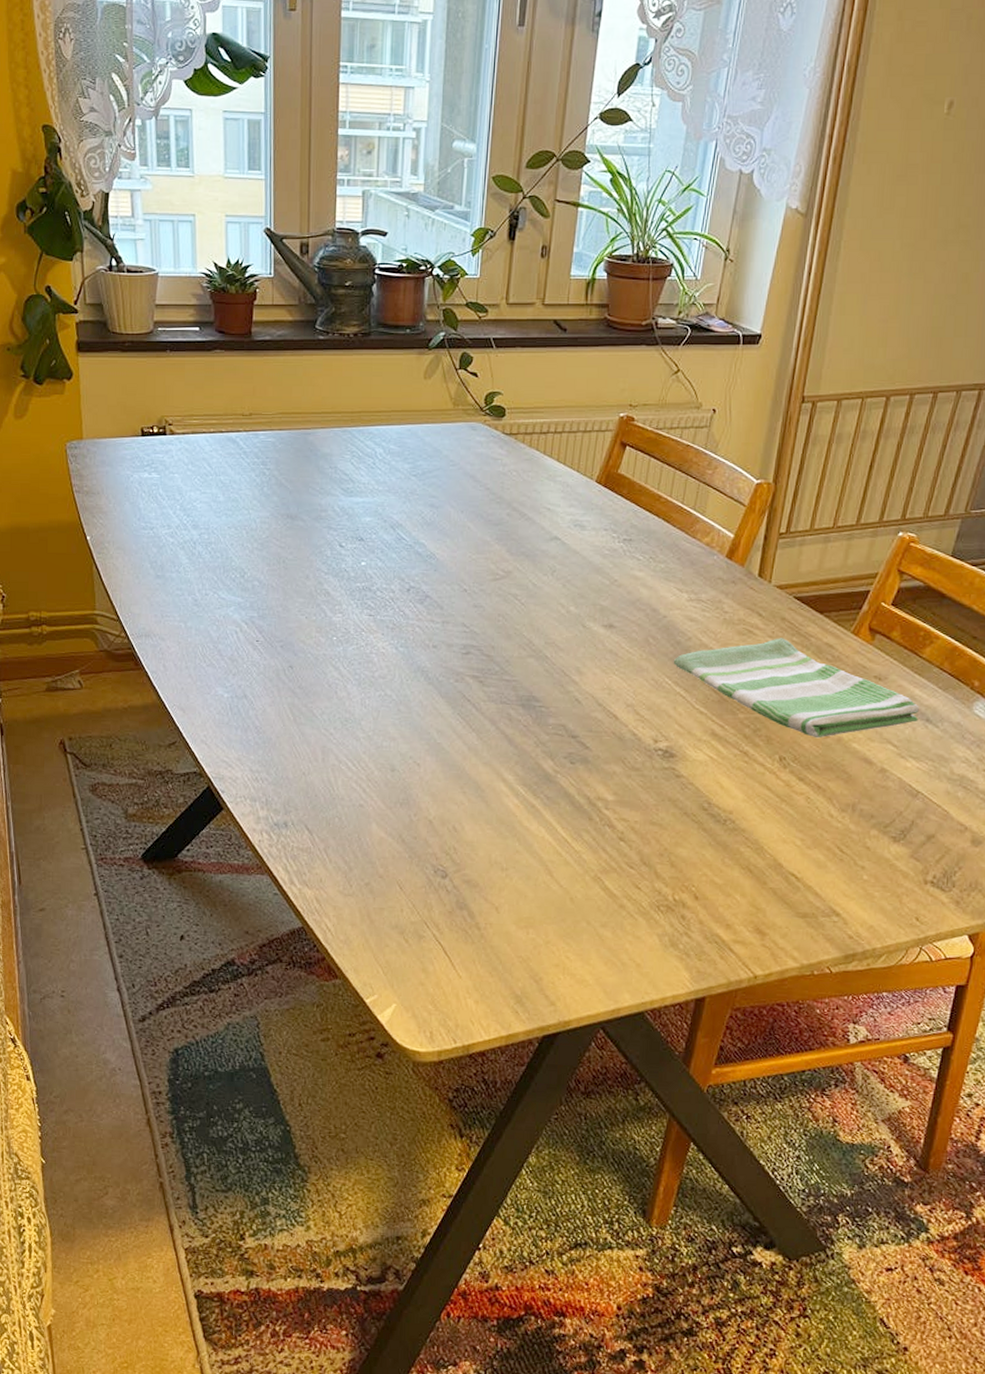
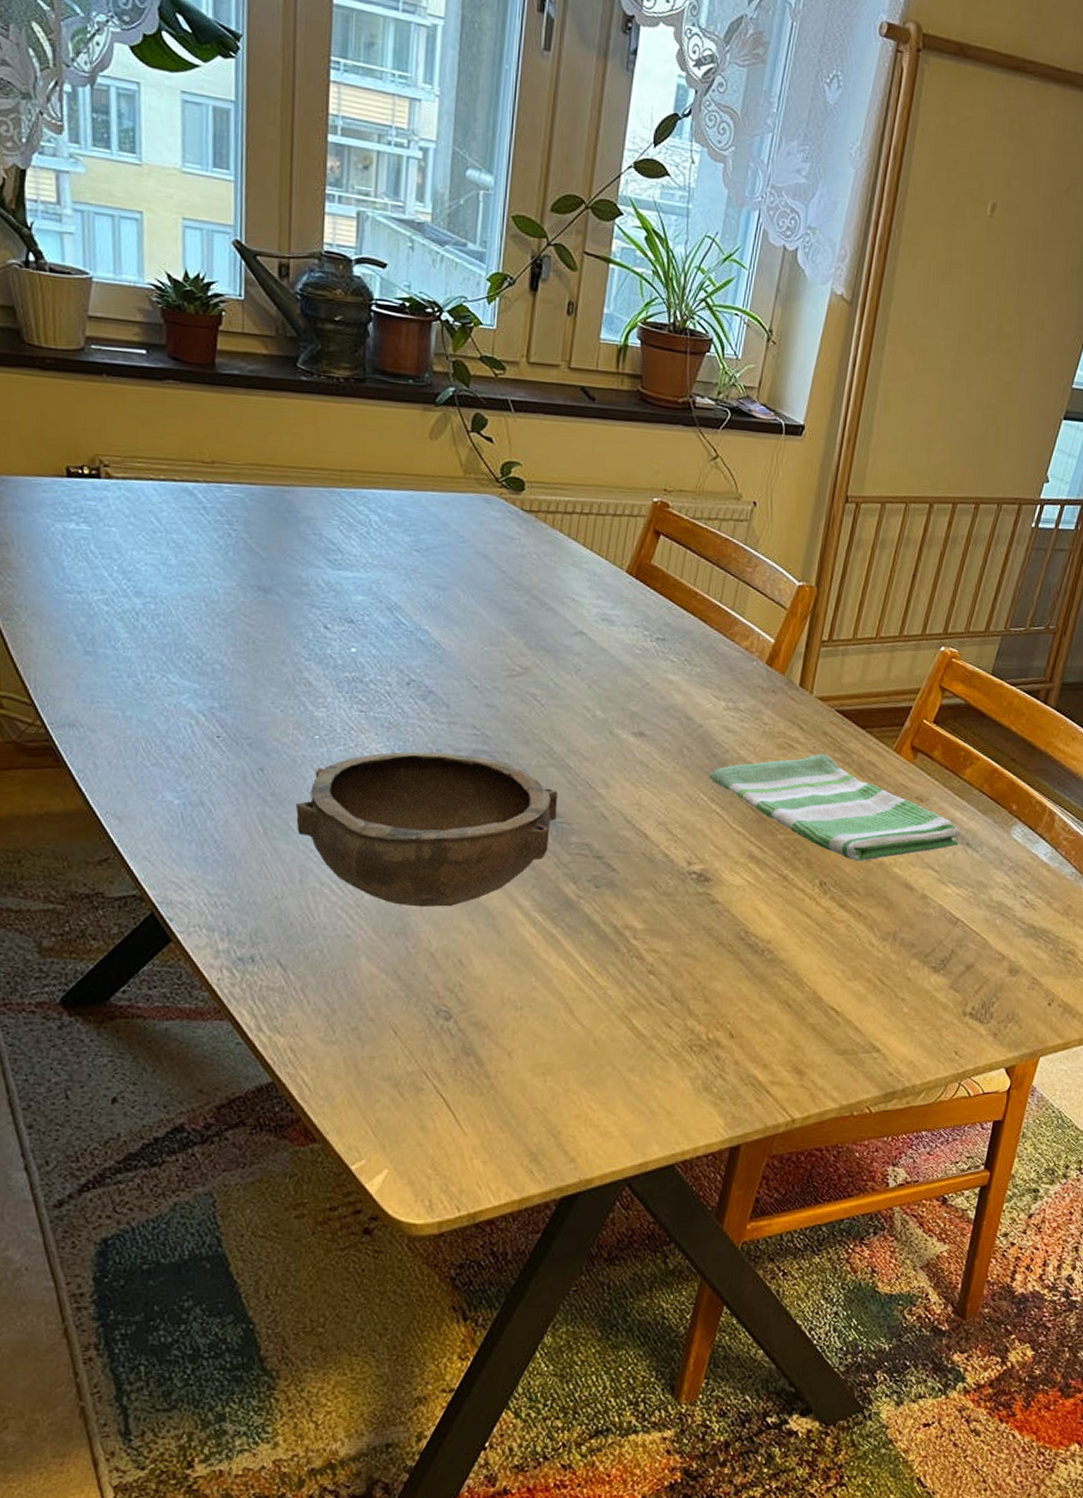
bowl: none [318,648,537,782] -> present [295,751,558,908]

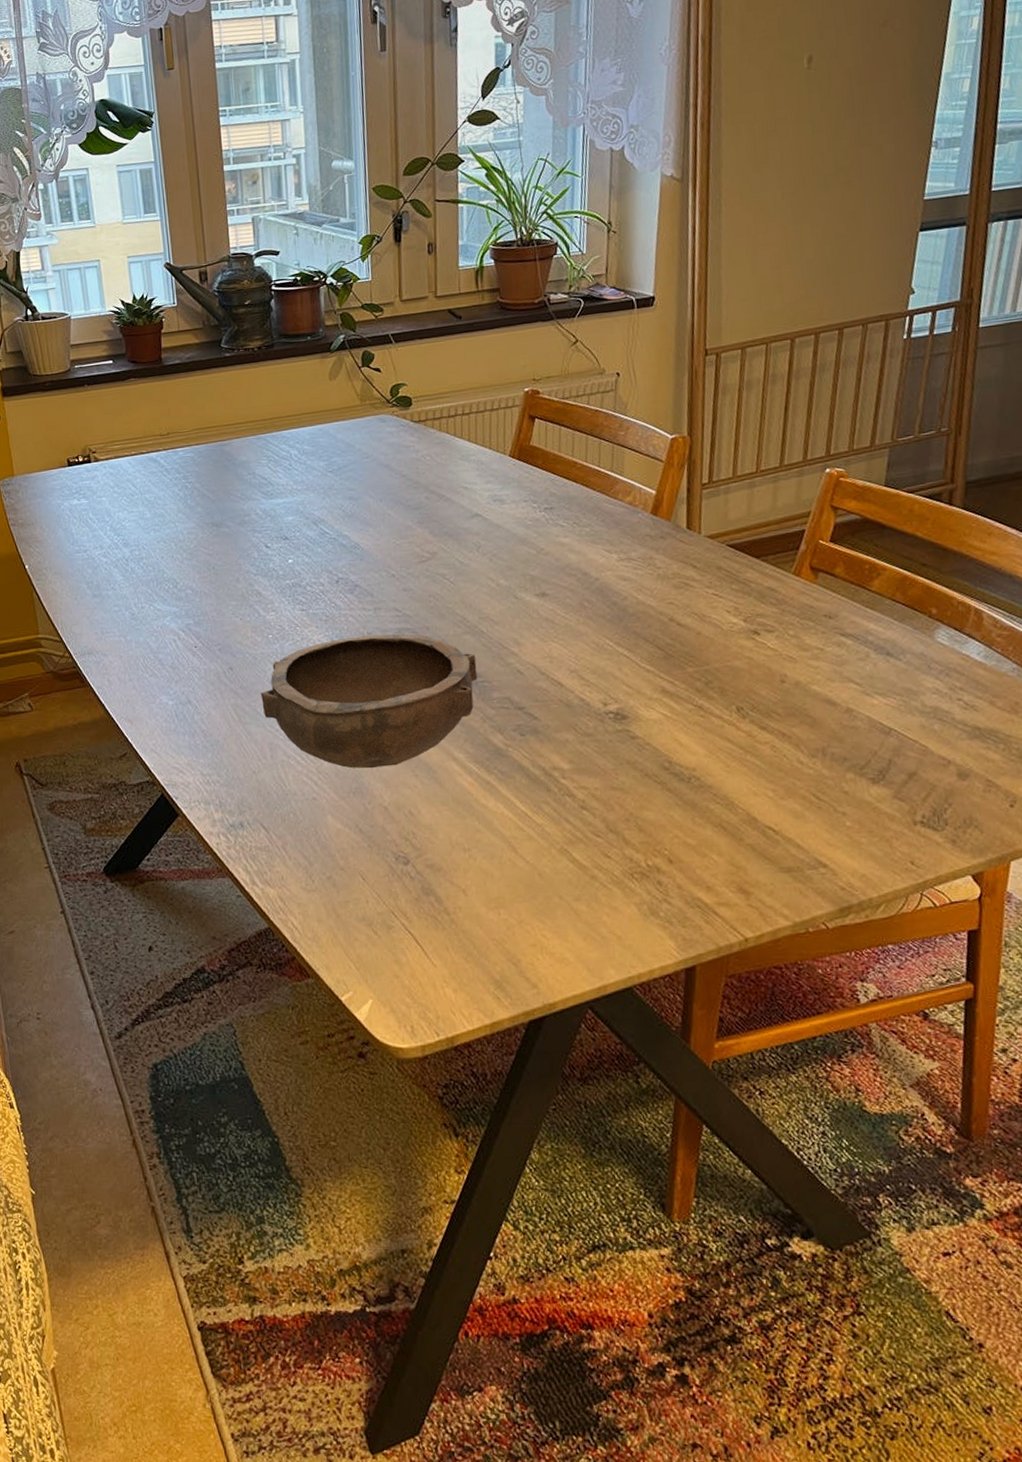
dish towel: present [709,753,960,862] -> none [611,587,878,685]

